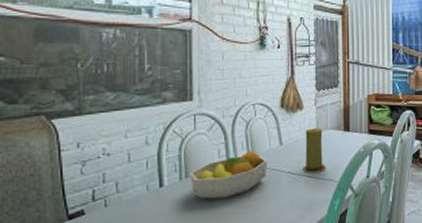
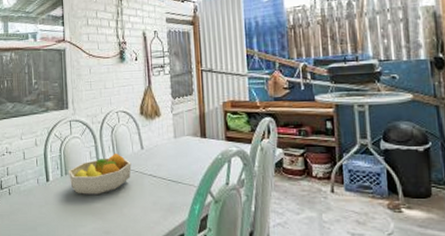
candle: present [303,128,326,173] -> none [163,134,185,177]

